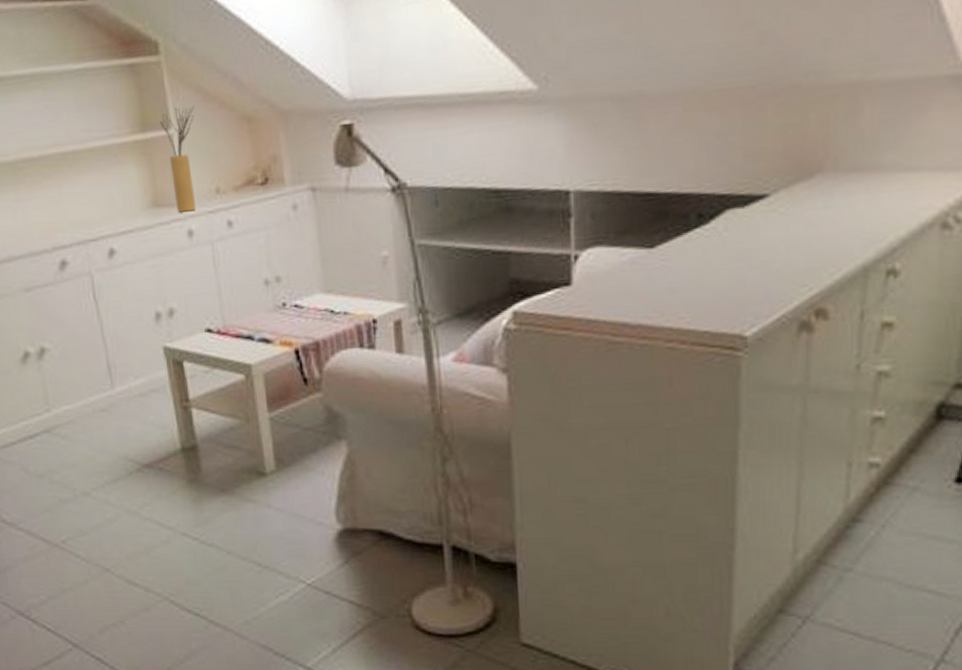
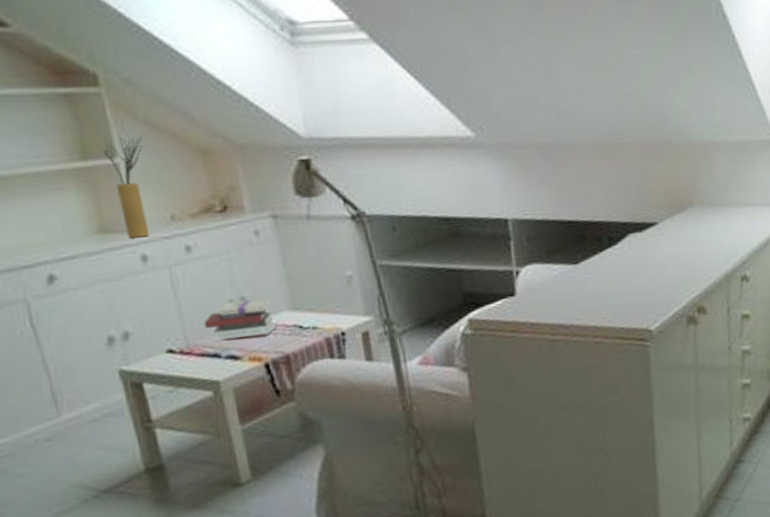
books: none [240,278,308,322] -> present [203,298,276,340]

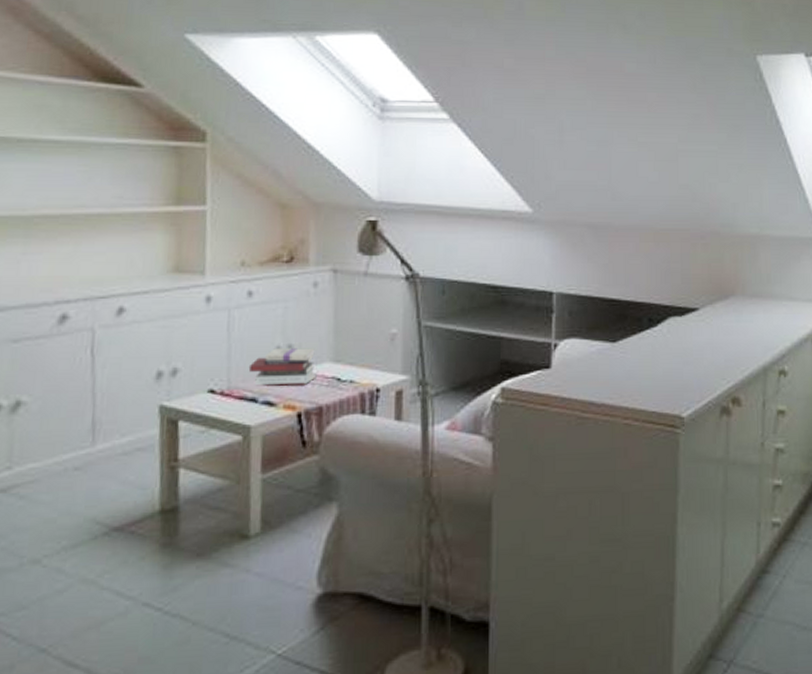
vase: present [103,136,149,238] -> none [196,188,232,279]

